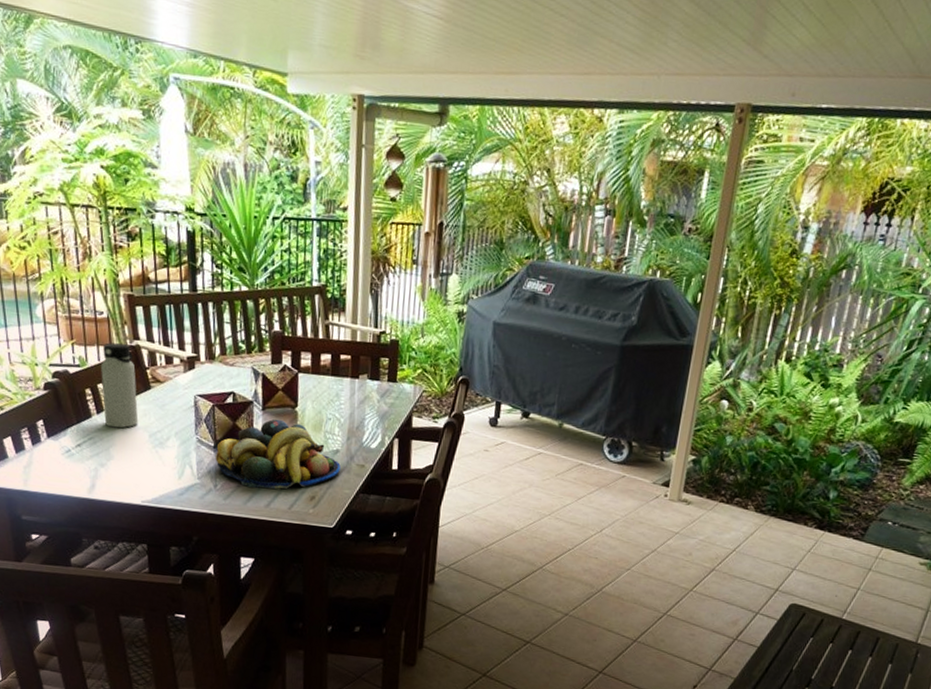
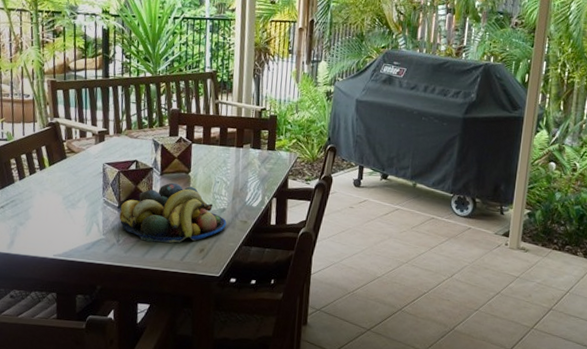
water bottle: present [101,342,139,428] -> none [24,120,55,192]

